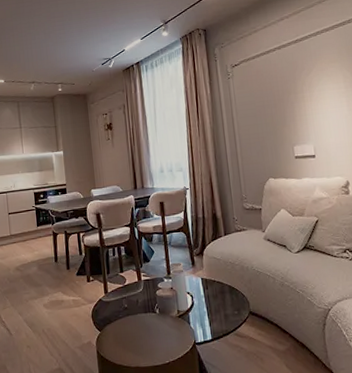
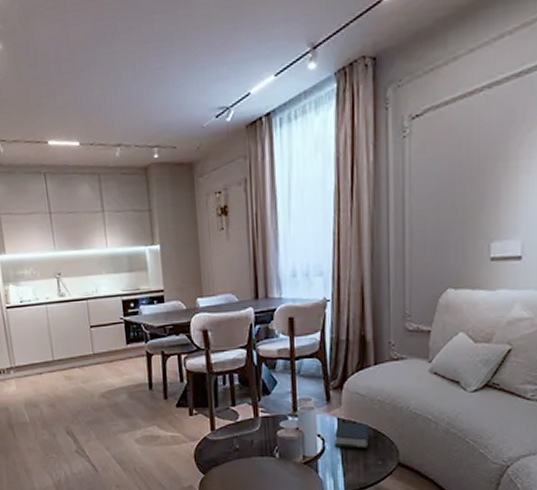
book: none [200,281,227,302] -> present [334,422,370,449]

